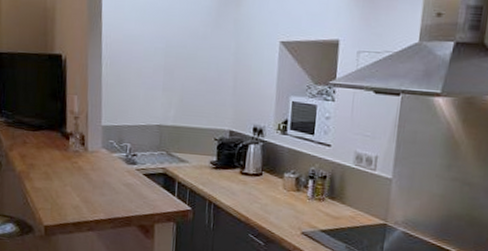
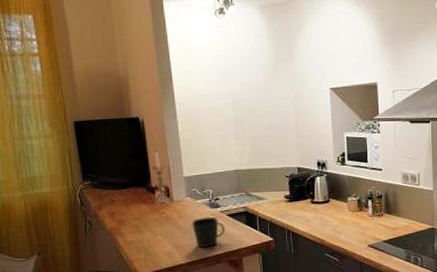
cup: none [104,173,139,207] -> present [192,217,225,247]

